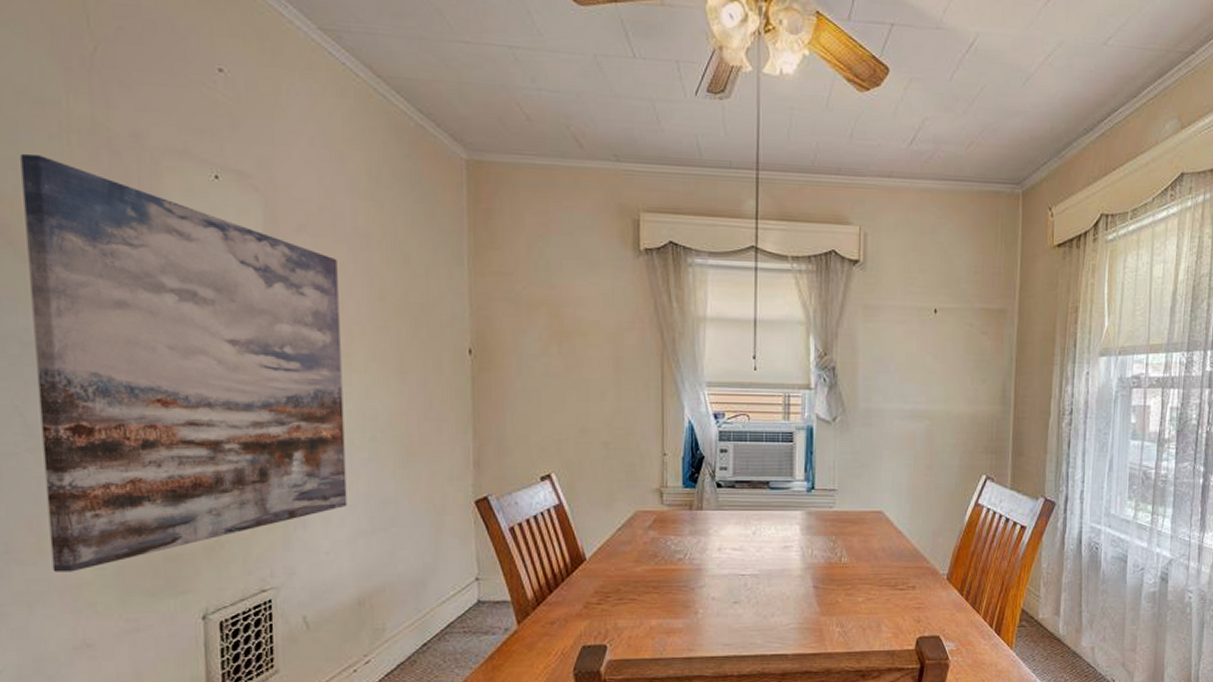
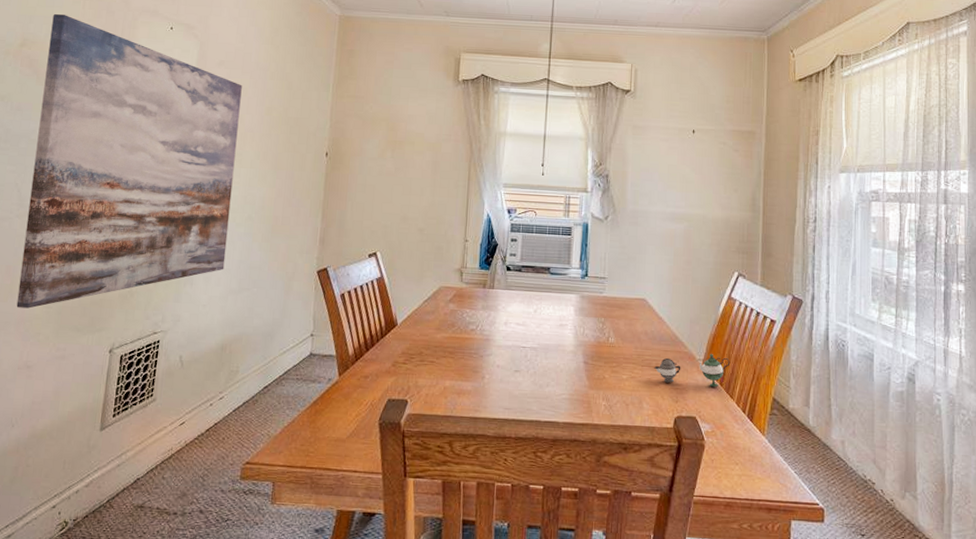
teapot: none [892,567,977,604] -> present [653,354,731,388]

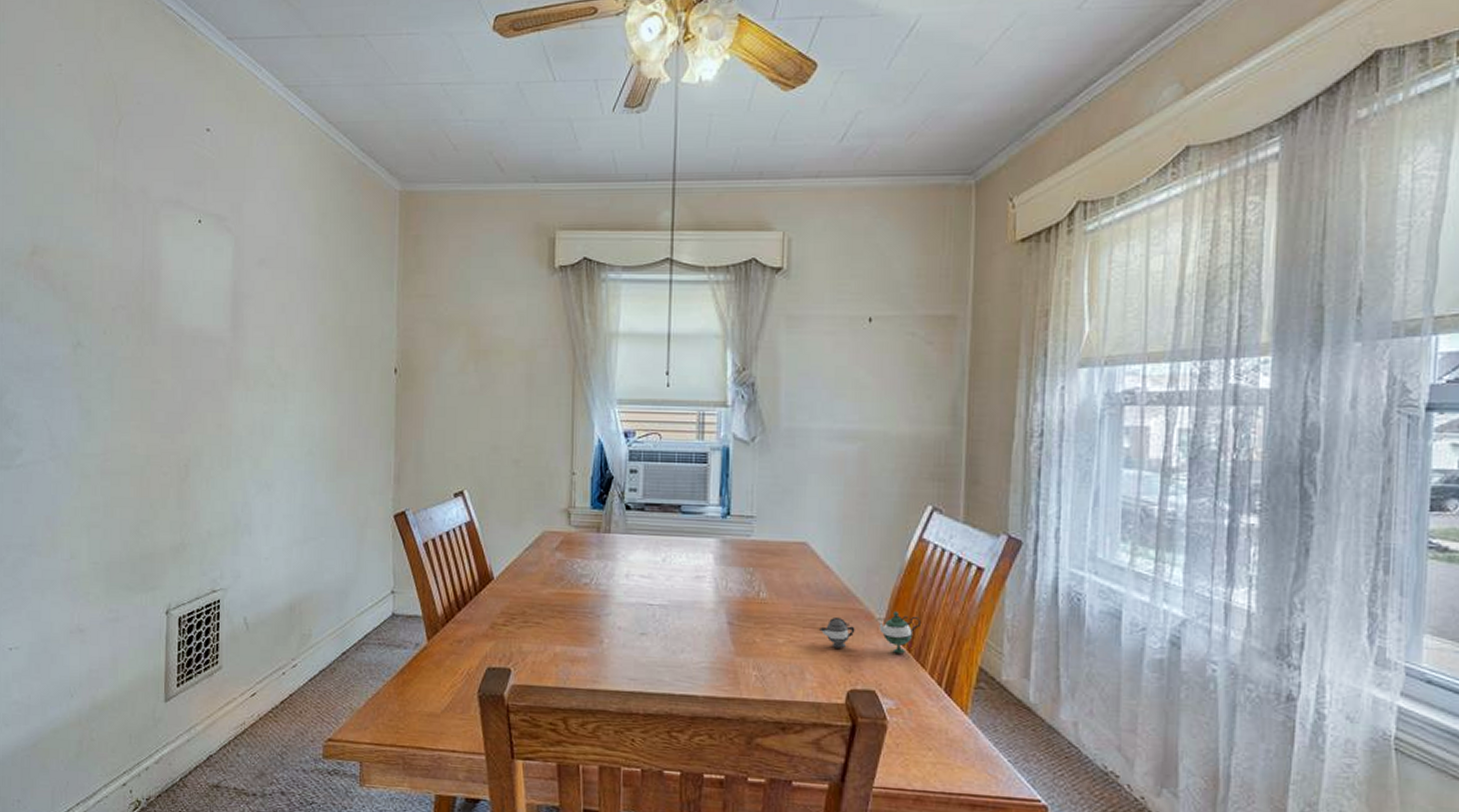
wall art: present [16,14,242,309] -> none [61,213,289,565]

